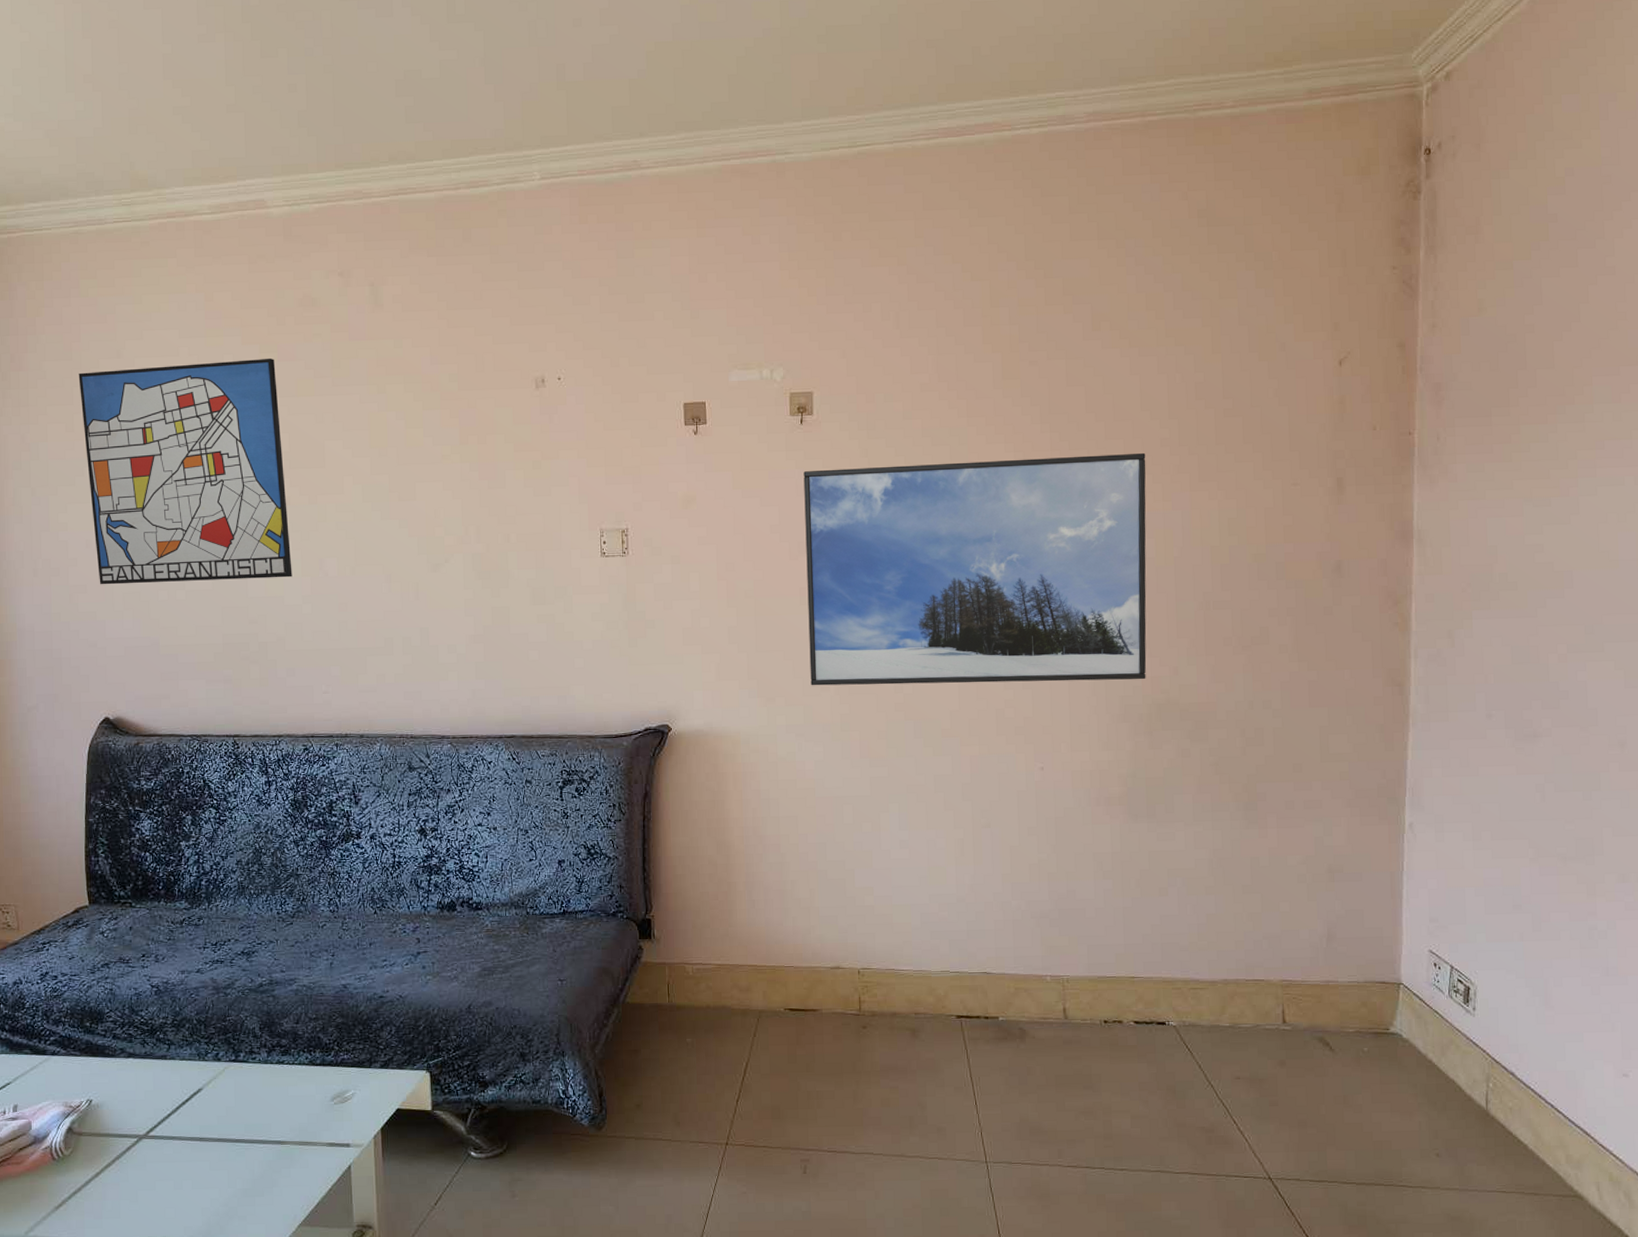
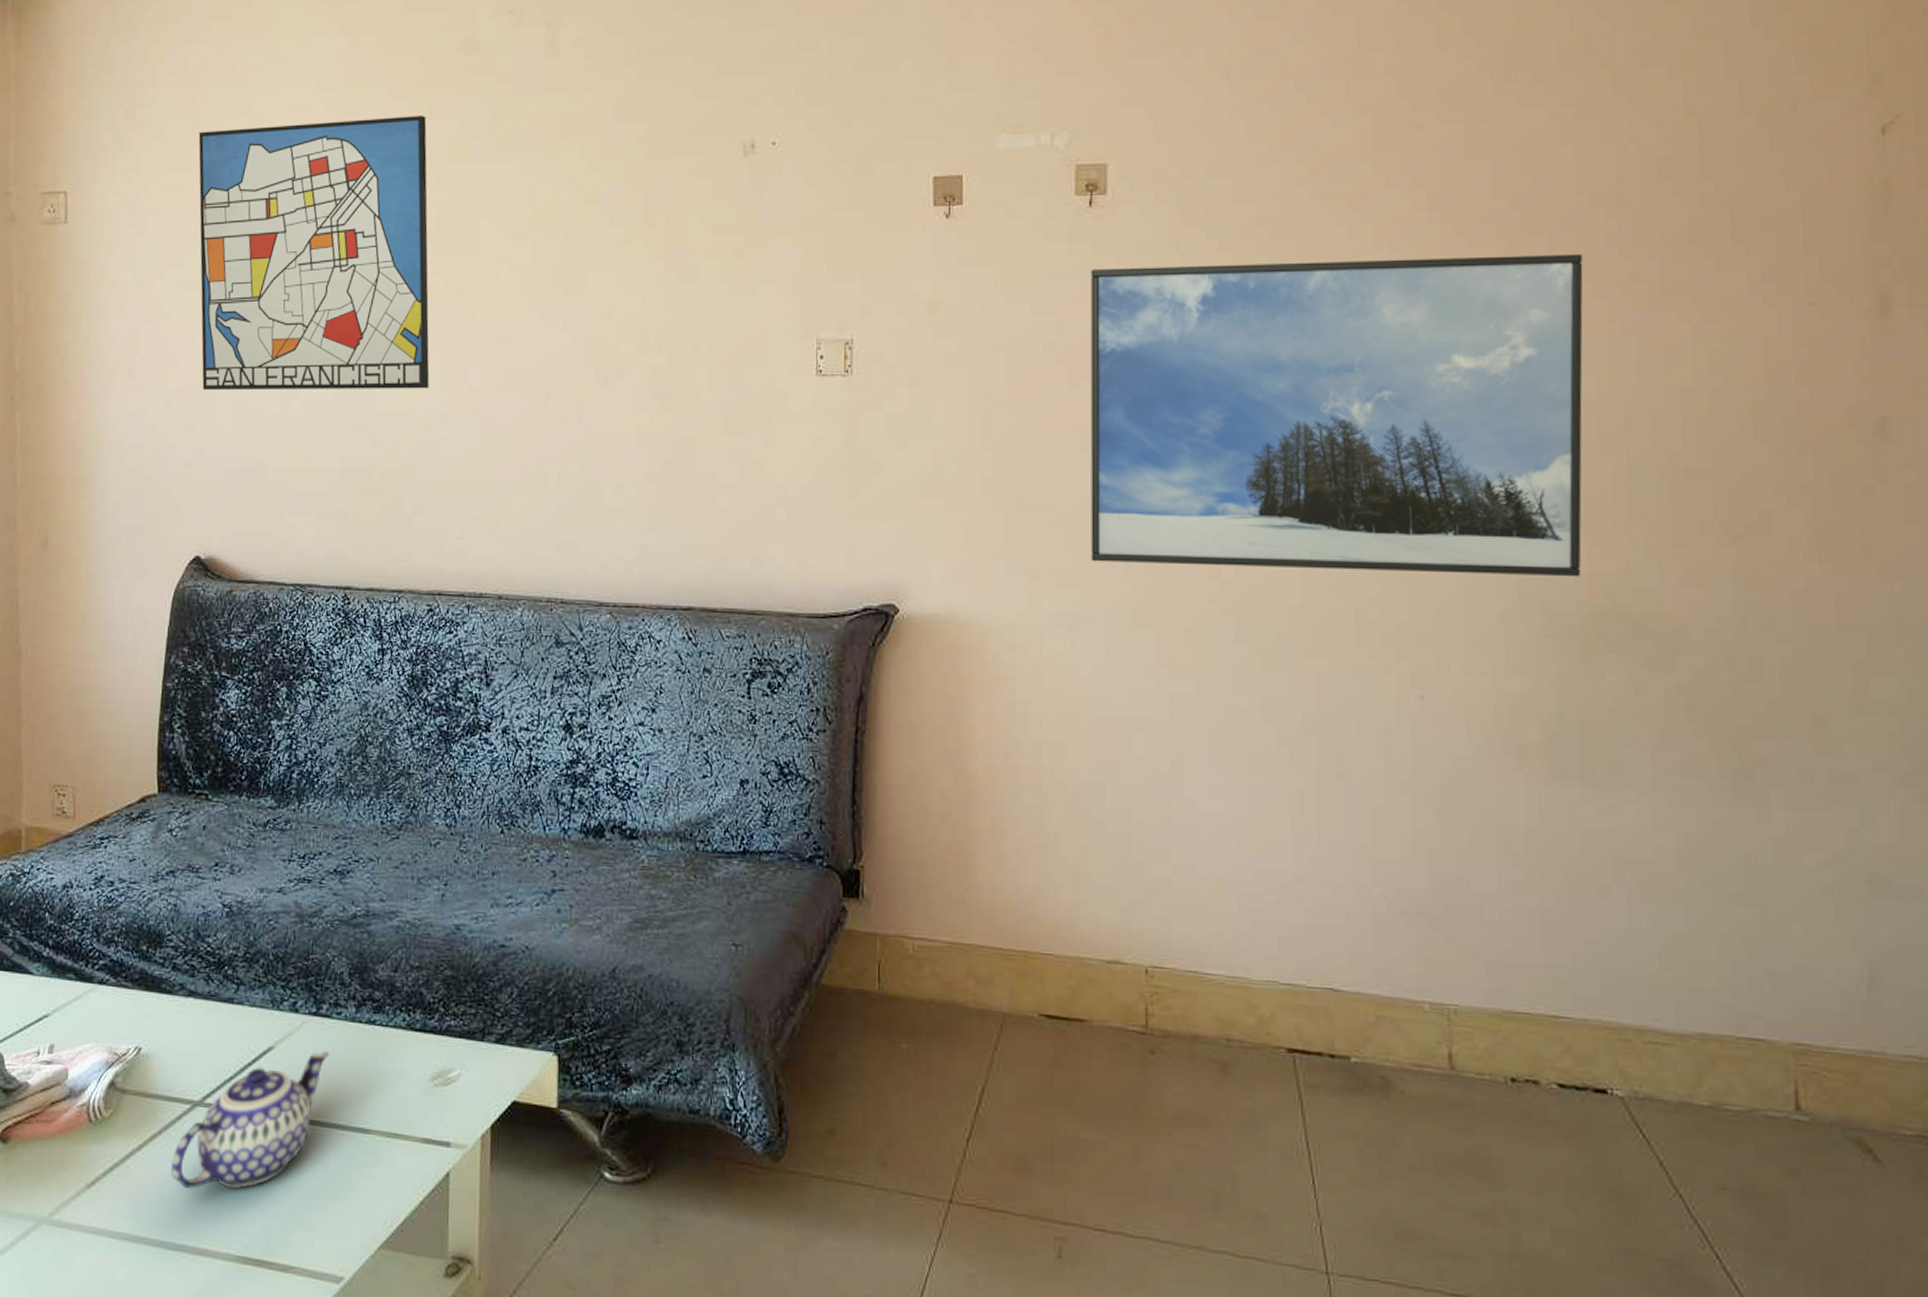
teapot: none [124,1087,249,1200] -> present [170,1051,330,1190]

